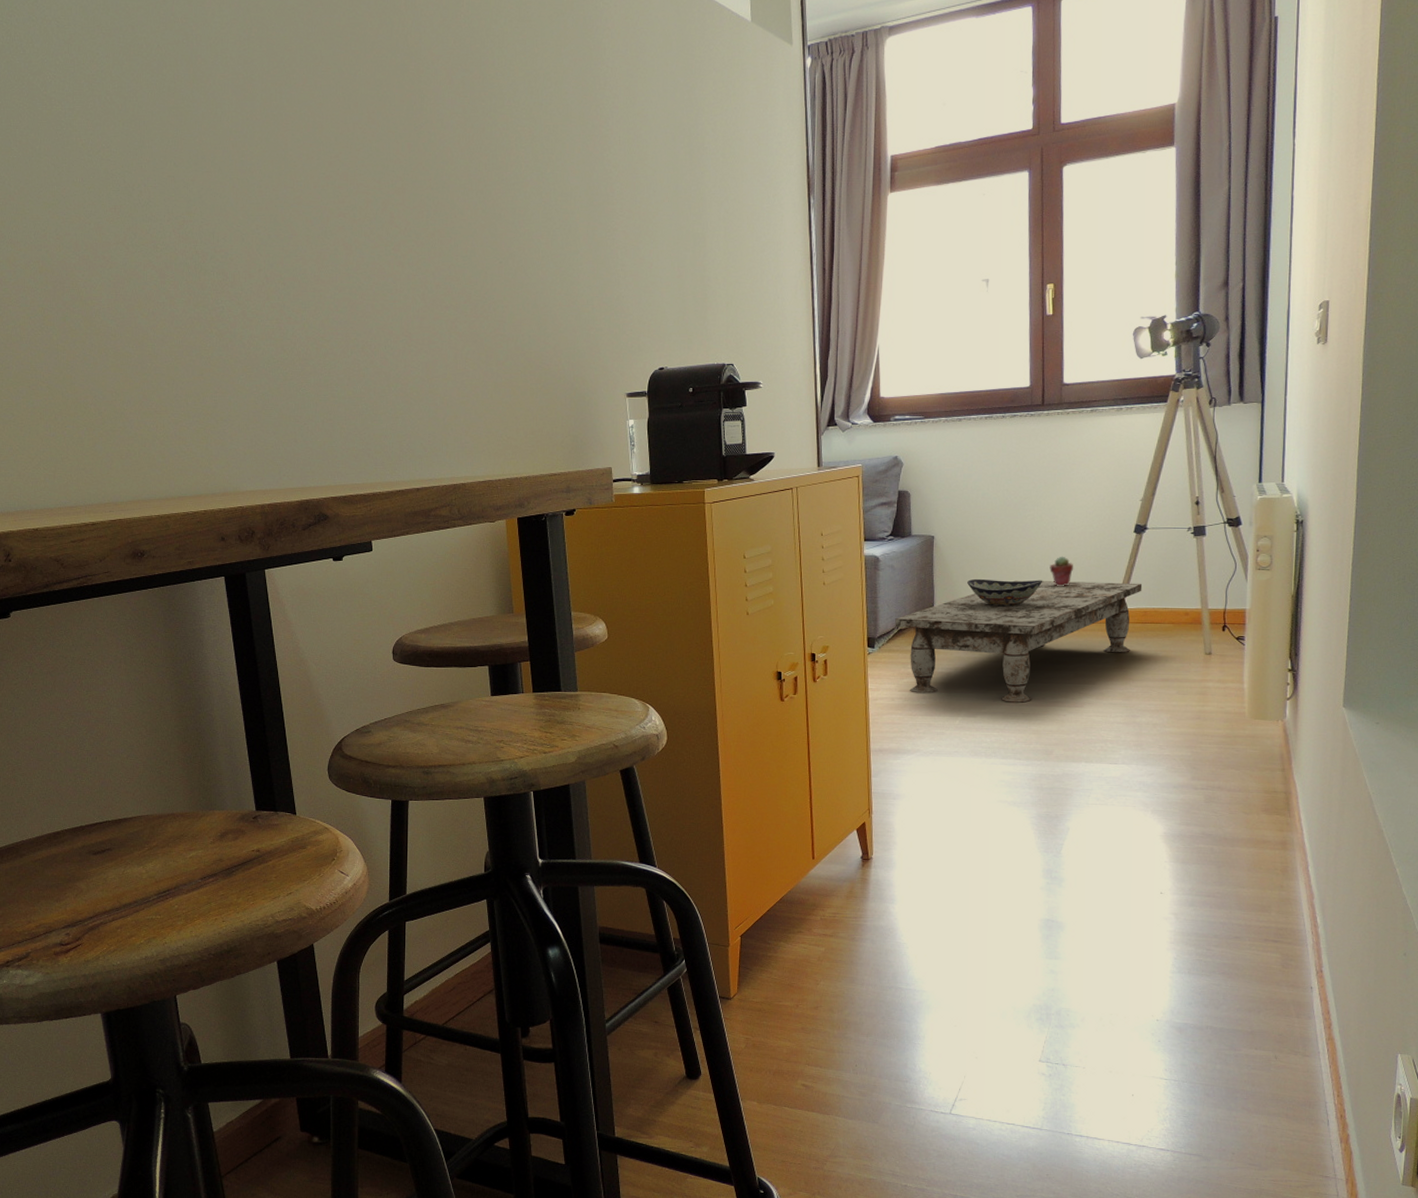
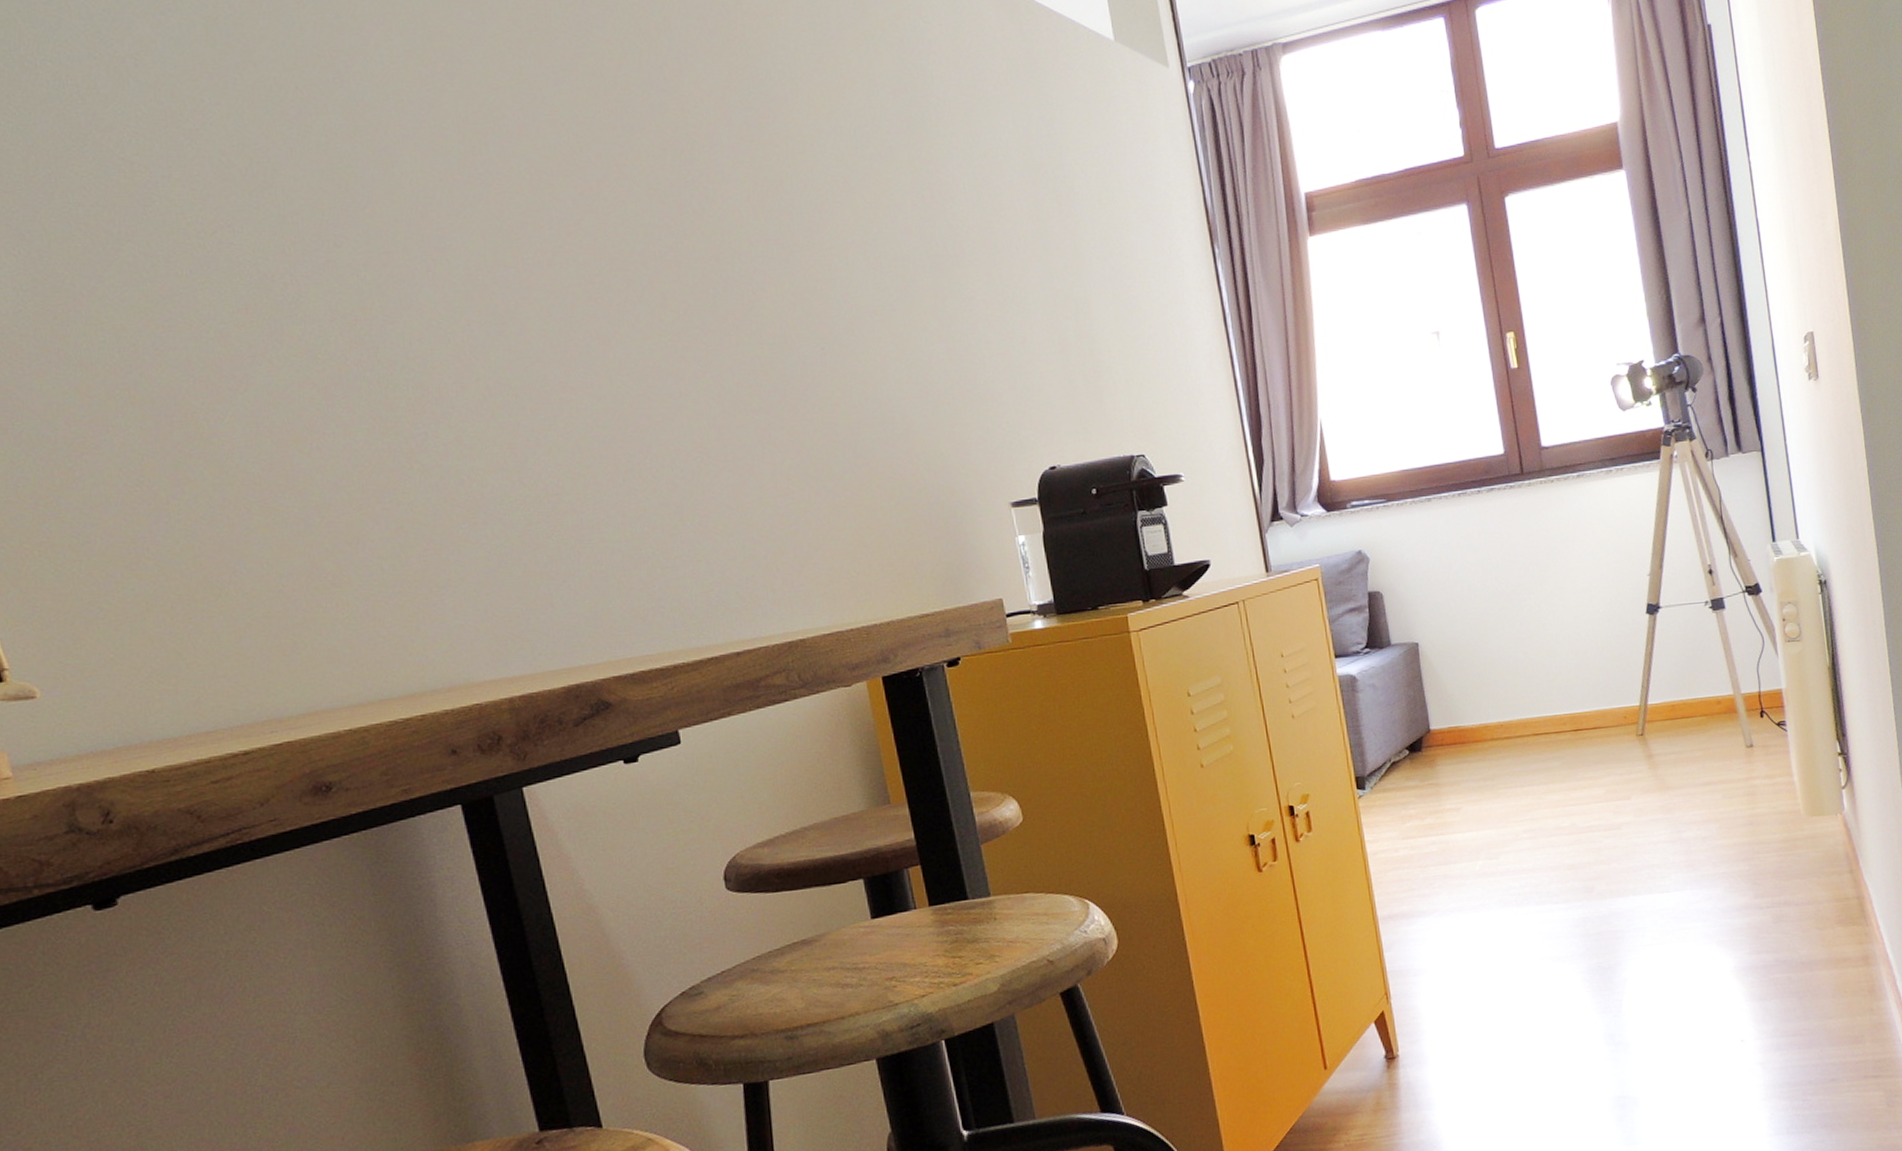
coffee table: present [895,580,1143,703] -> none [1385,672,1666,839]
decorative bowl: present [967,578,1043,607] -> none [1465,681,1553,720]
potted succulent: present [1049,556,1074,586] -> none [1558,650,1586,687]

